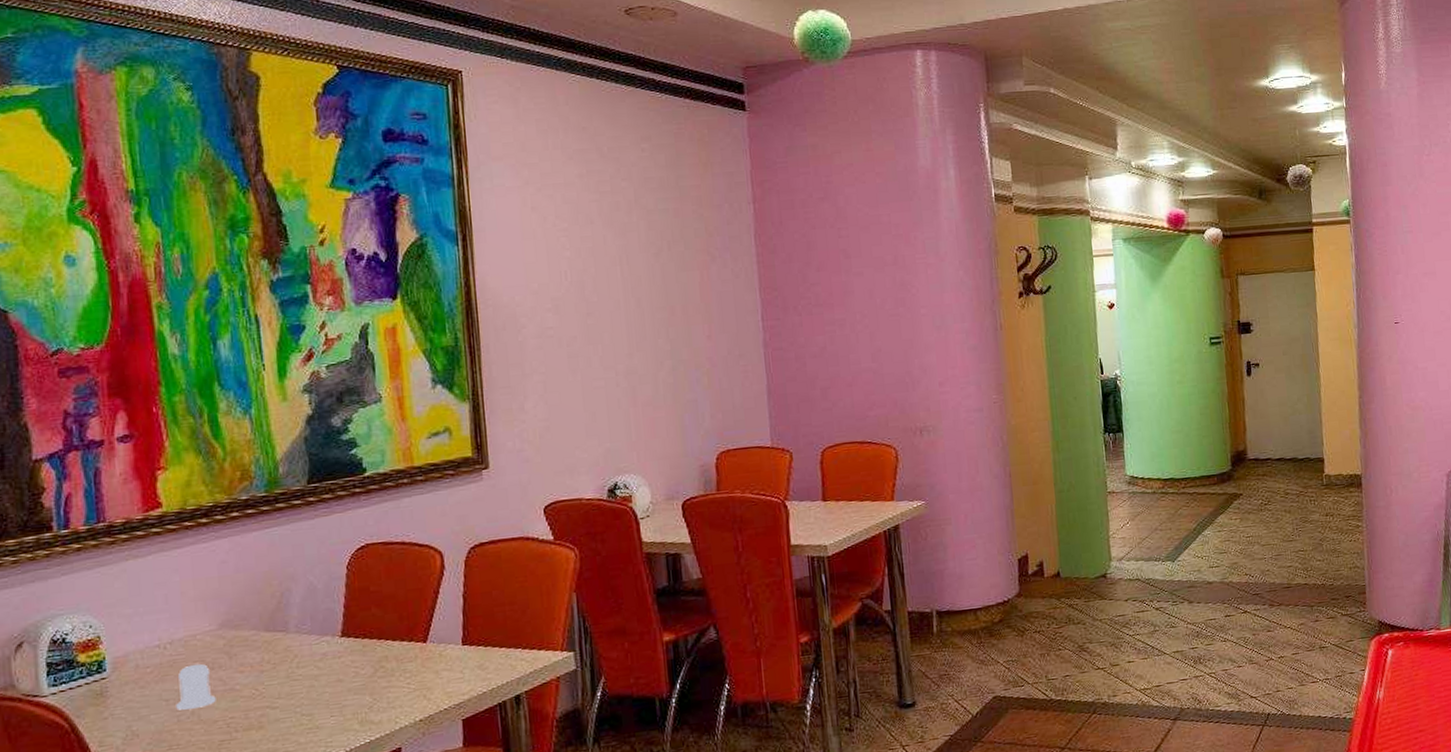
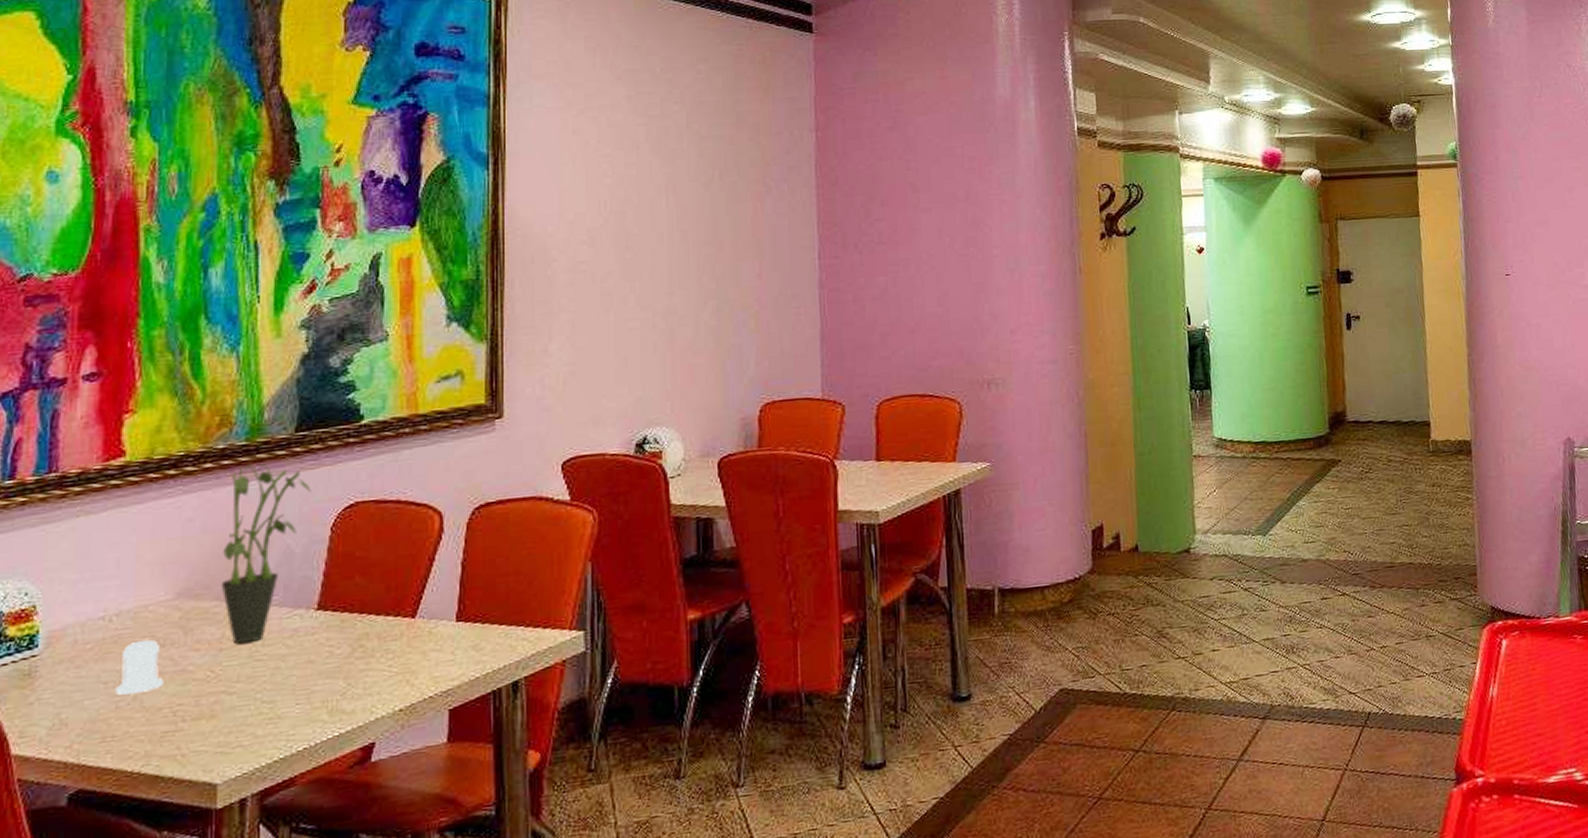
potted plant: none [255,512,327,667] -> present [220,464,312,644]

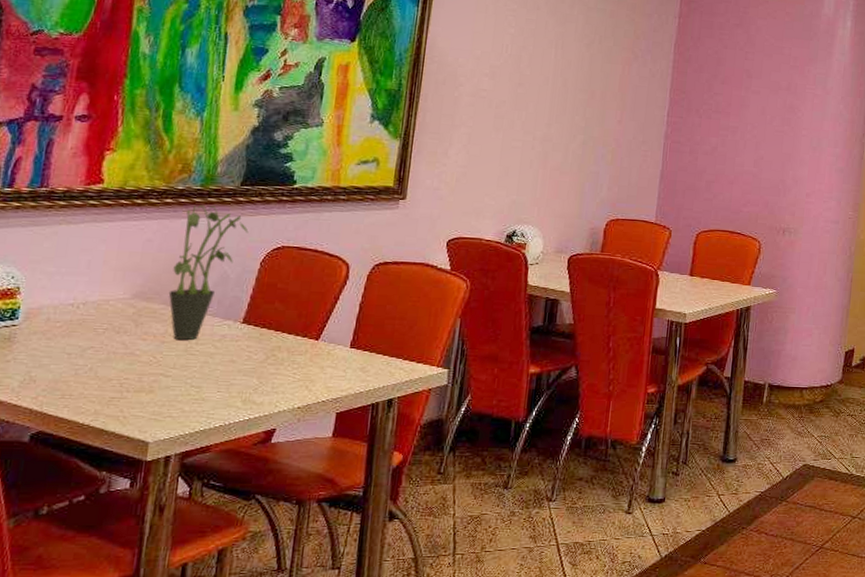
salt shaker: present [116,639,164,695] -> none [76,326,115,365]

